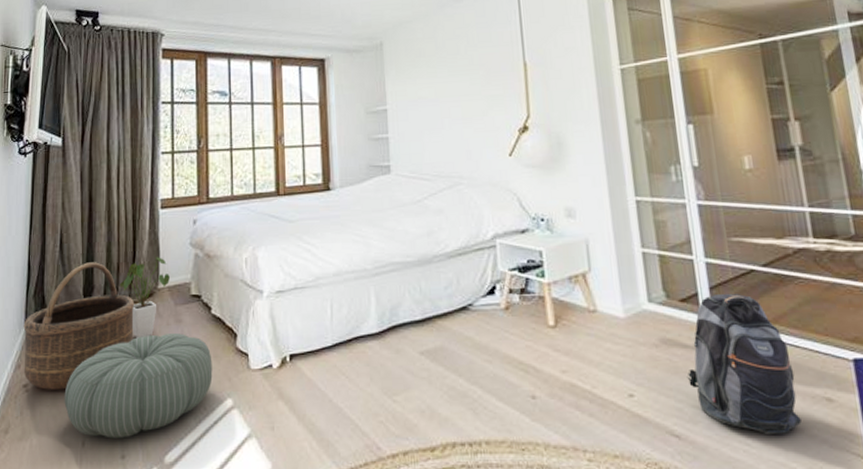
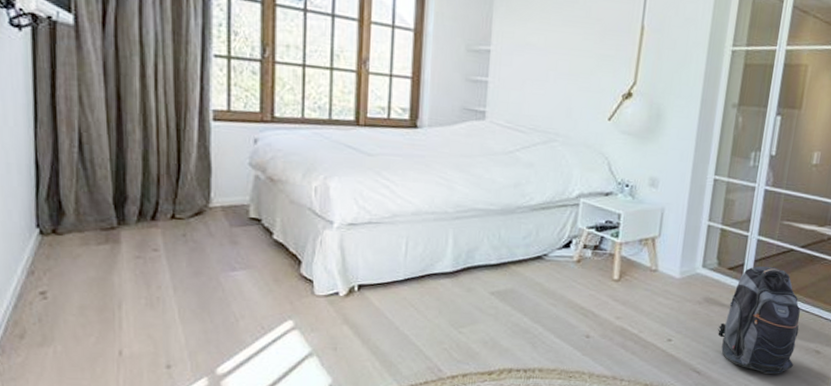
basket: present [23,262,135,390] -> none [34,169,181,300]
pouf: present [64,333,213,438] -> none [94,253,273,350]
house plant: present [119,256,170,339] -> none [160,172,224,256]

